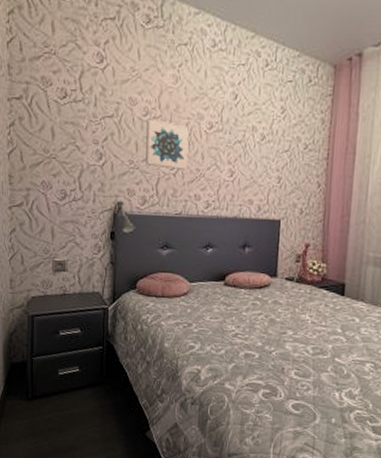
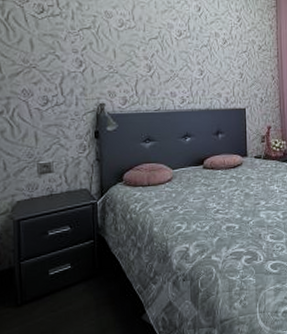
wall art: present [146,119,189,171] -> none [123,29,162,73]

